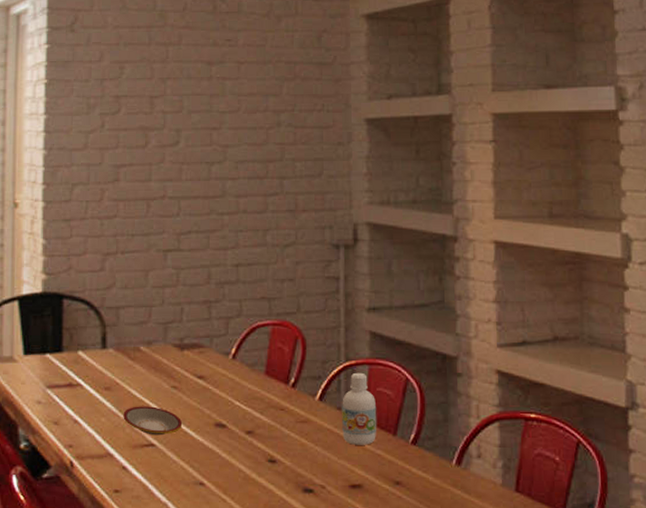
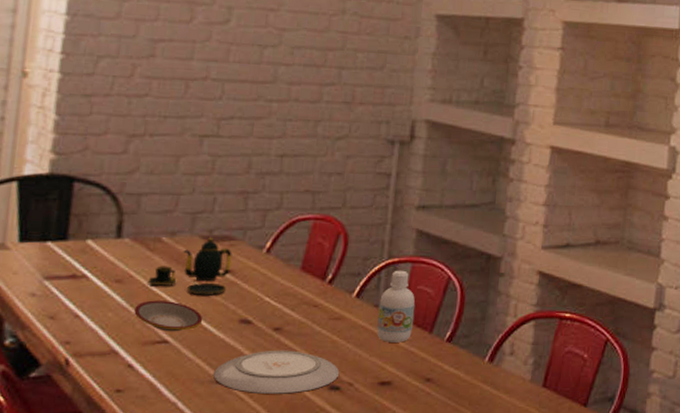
teapot: none [132,346,202,401] -> present [147,238,232,296]
plate: none [197,452,312,496] -> present [213,350,340,394]

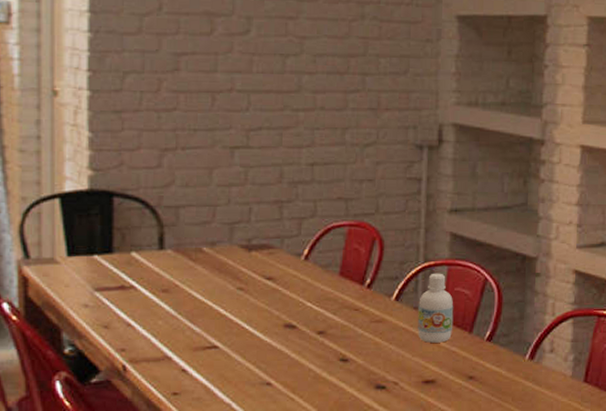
plate: present [134,300,203,332] -> none [183,308,249,338]
teapot: present [147,238,232,296] -> none [193,247,272,302]
plate: present [213,350,340,394] -> none [264,352,385,394]

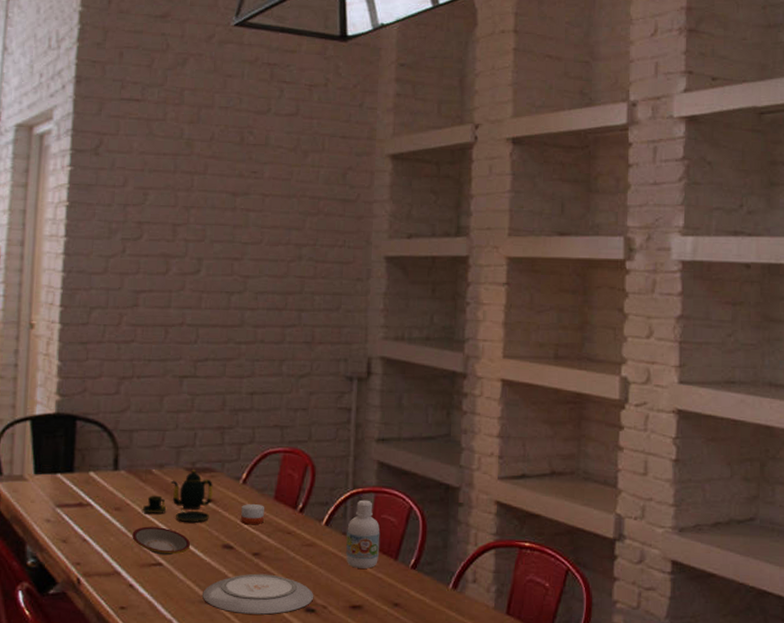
plate: none [183,308,249,338] -> present [132,526,191,556]
teapot: none [193,247,272,302] -> present [142,470,213,523]
plate: none [264,352,385,394] -> present [203,573,314,615]
candle: none [304,280,329,303] -> present [241,503,264,525]

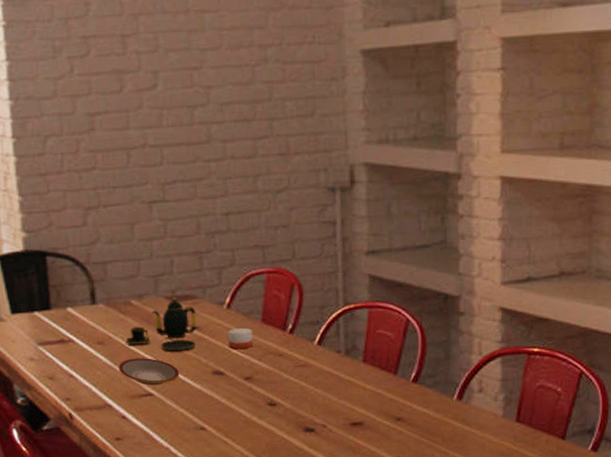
plate: present [203,573,314,615] -> none [197,397,312,437]
bottle: present [346,499,380,569] -> none [341,316,378,386]

